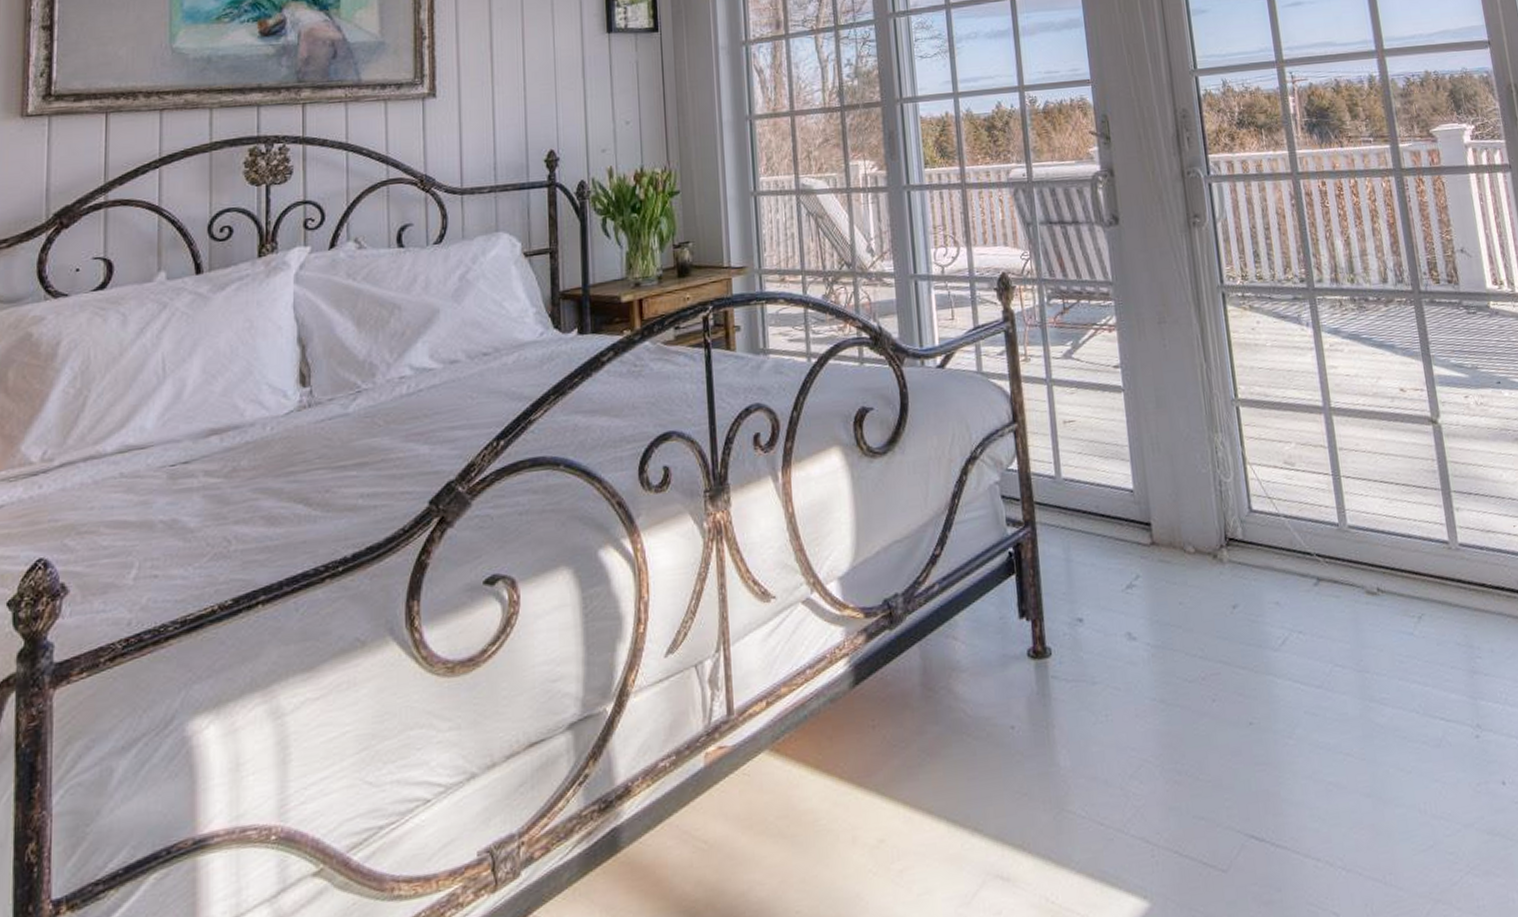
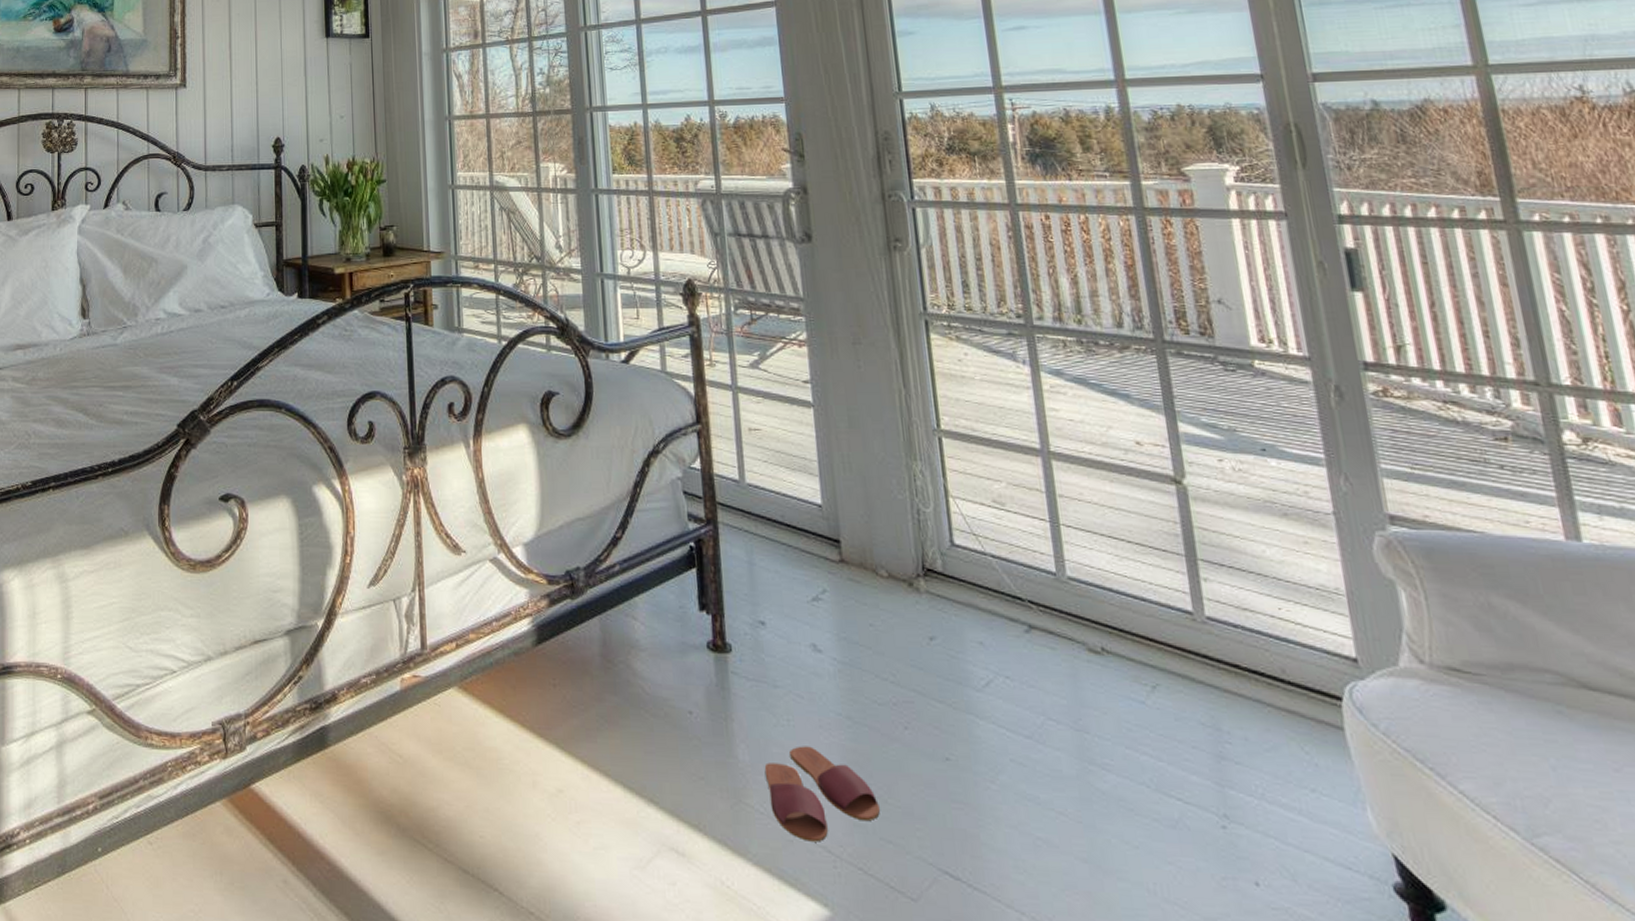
slippers: none [1085,738,1192,836] -> present [764,746,880,842]

